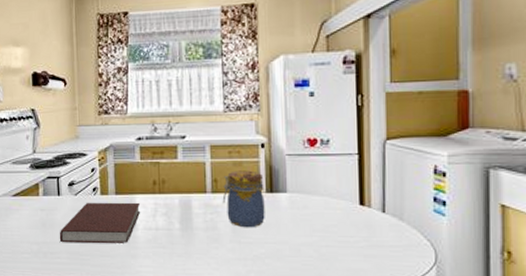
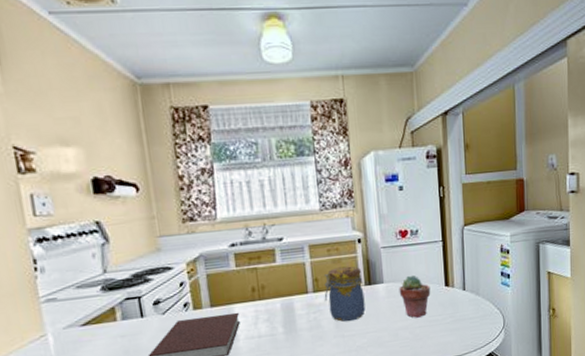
potted succulent: none [304,189,342,236] -> present [399,276,431,318]

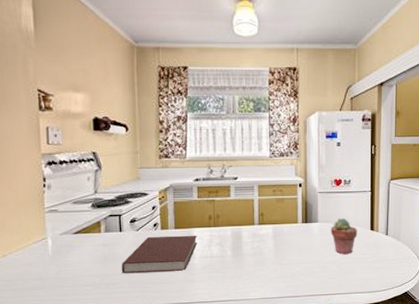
jar: present [323,266,365,322] -> none [267,205,301,251]

